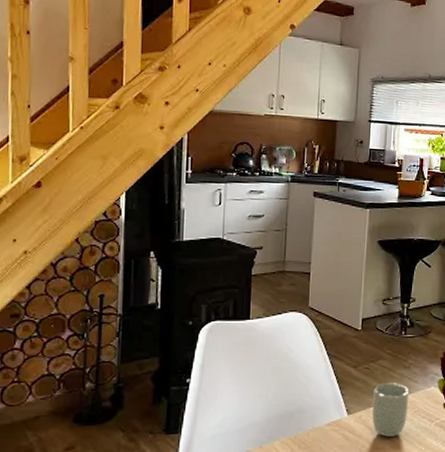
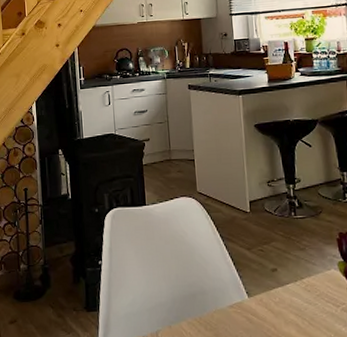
cup: present [371,383,410,437] -> none [271,265,310,321]

